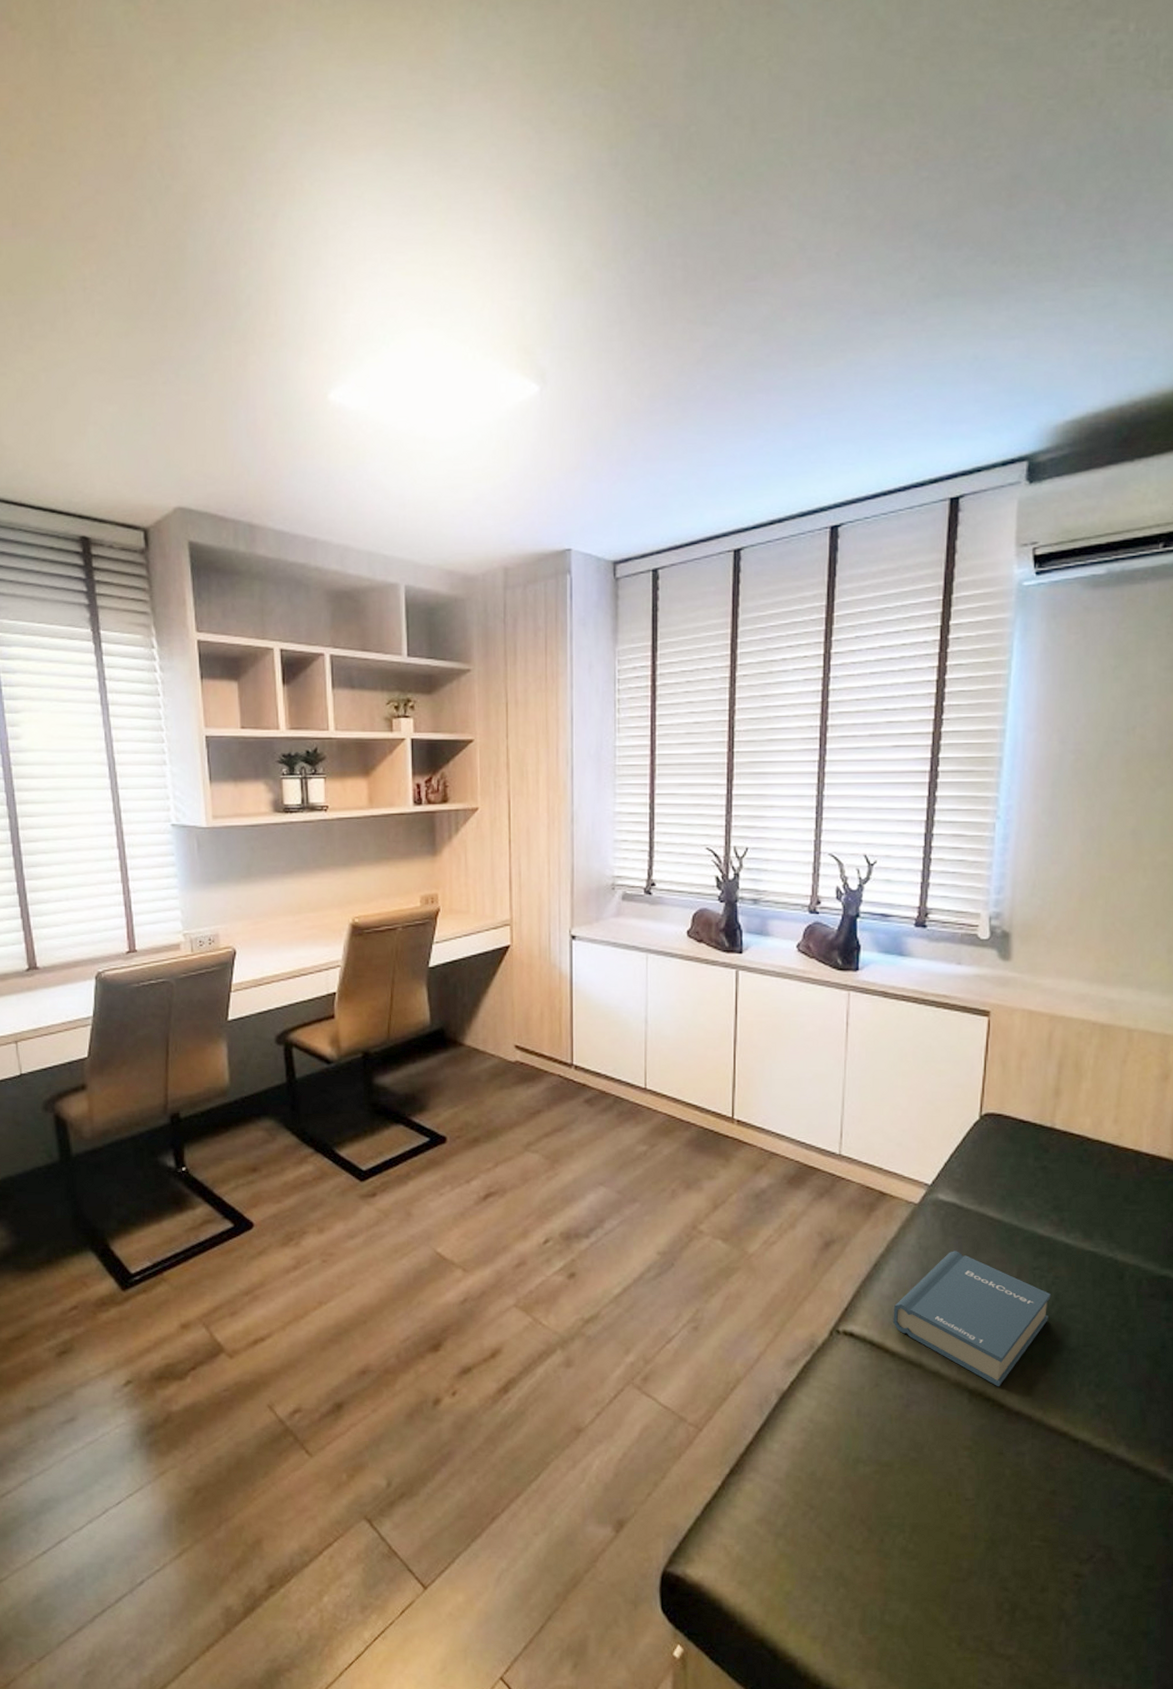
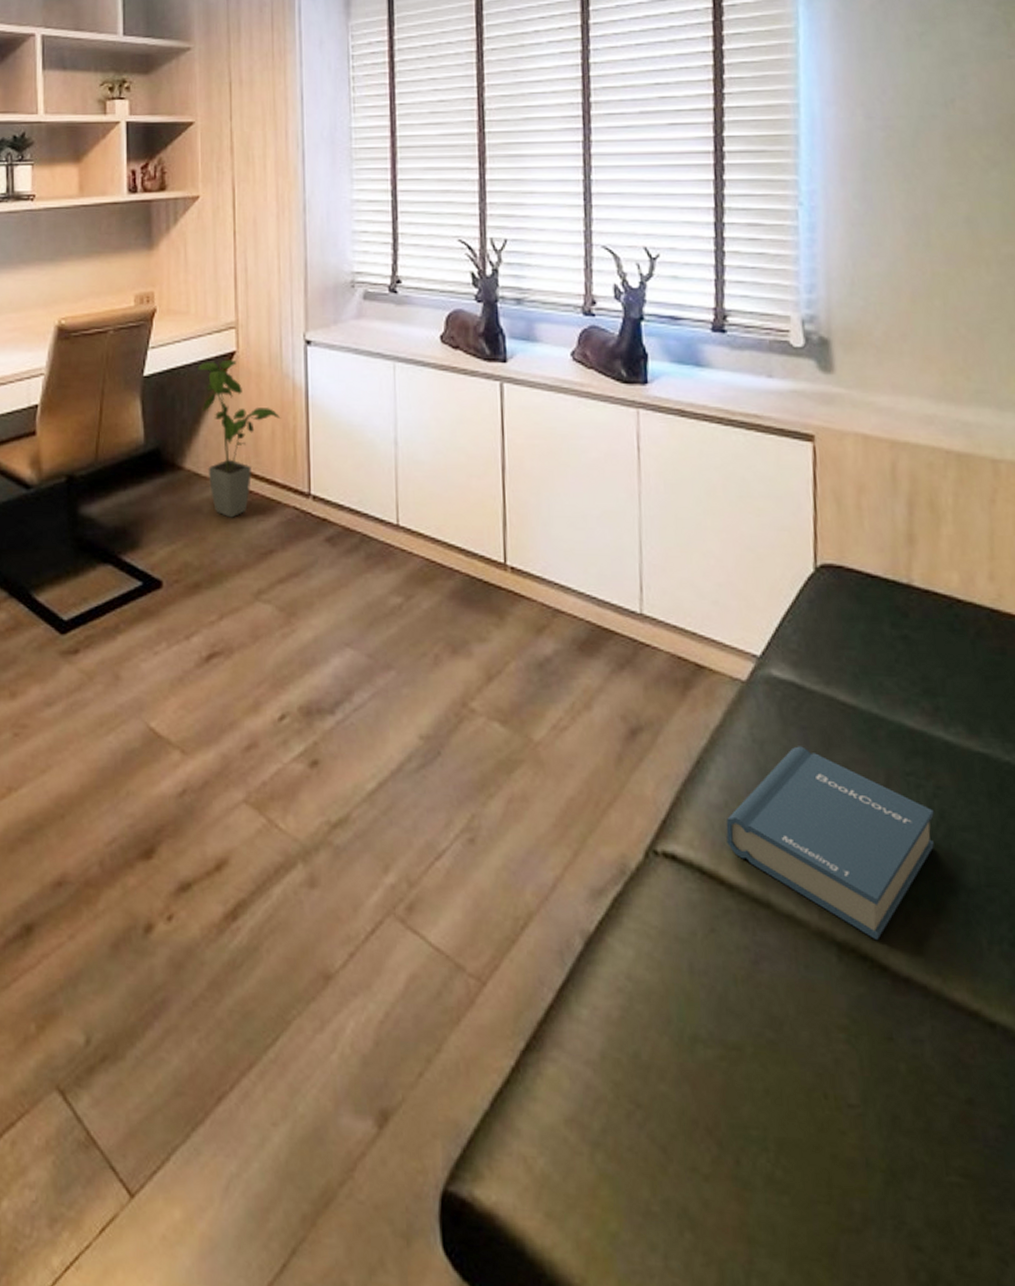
house plant: none [477,952,549,1085] -> present [197,359,281,518]

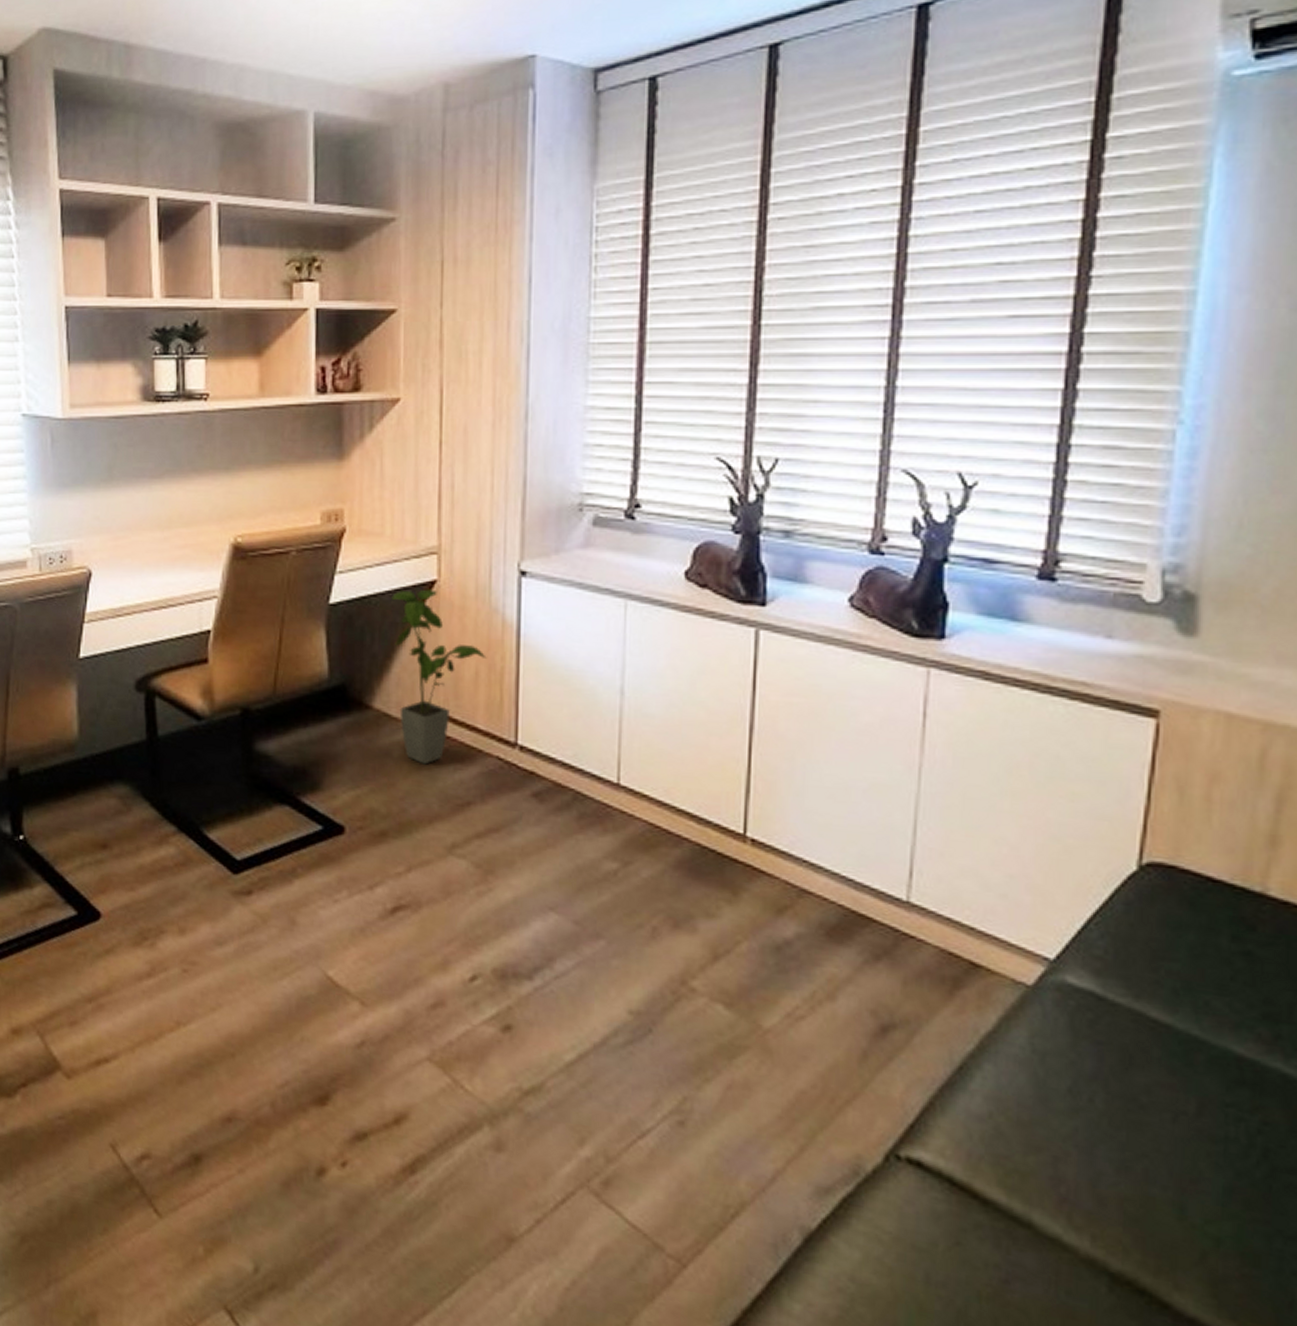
hardback book: present [726,746,934,941] -> none [986,1062,1255,1277]

